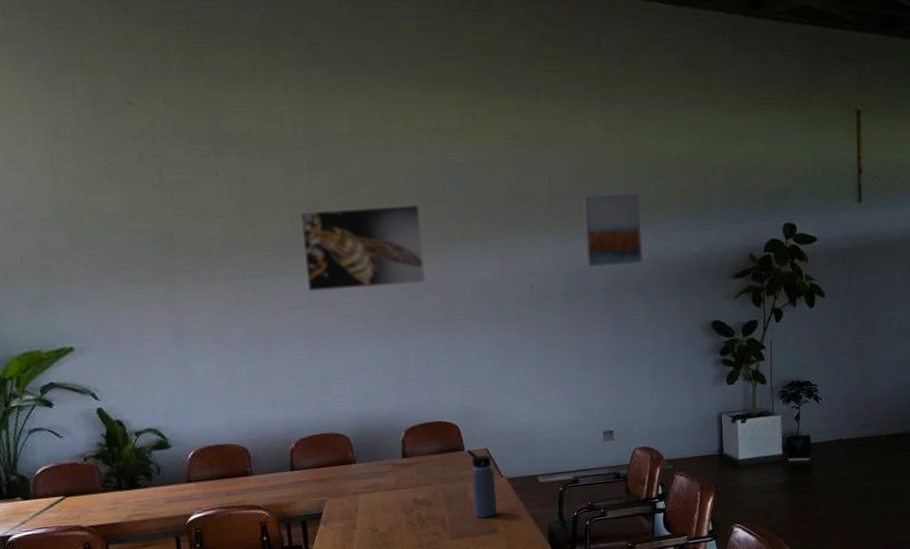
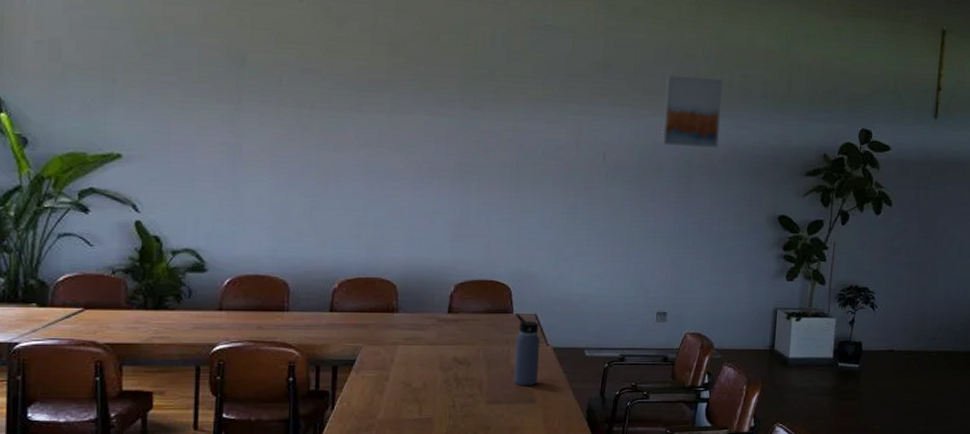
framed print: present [301,205,425,293] -> none [378,51,502,138]

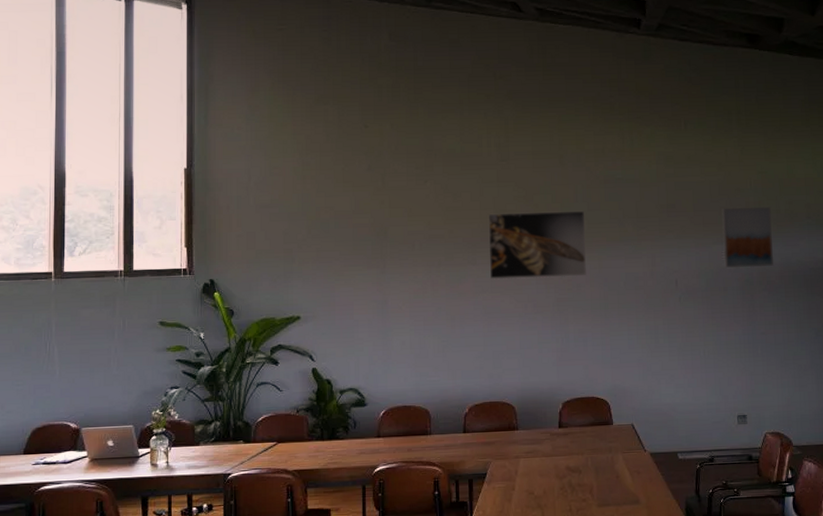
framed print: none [378,51,502,138] -> present [489,211,586,280]
water bottle: present [513,312,541,386] -> none [615,423,640,489]

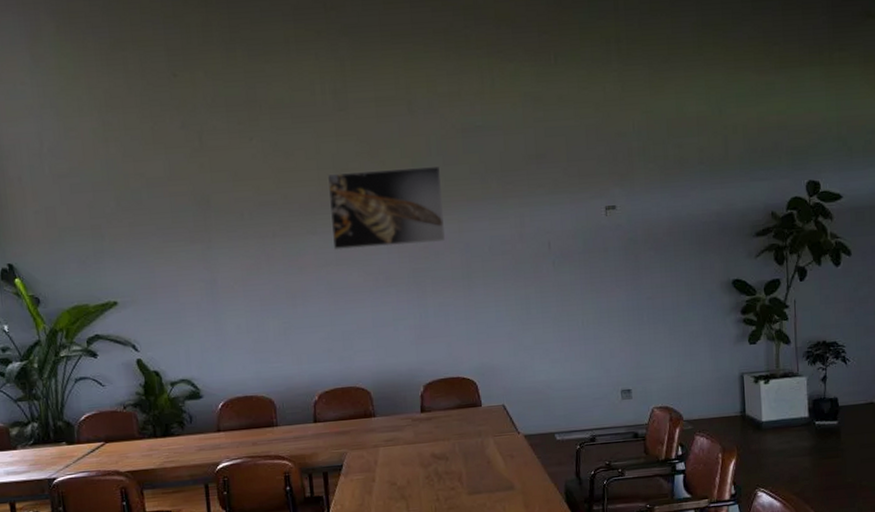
wall art: present [722,206,773,268] -> none [600,152,661,225]

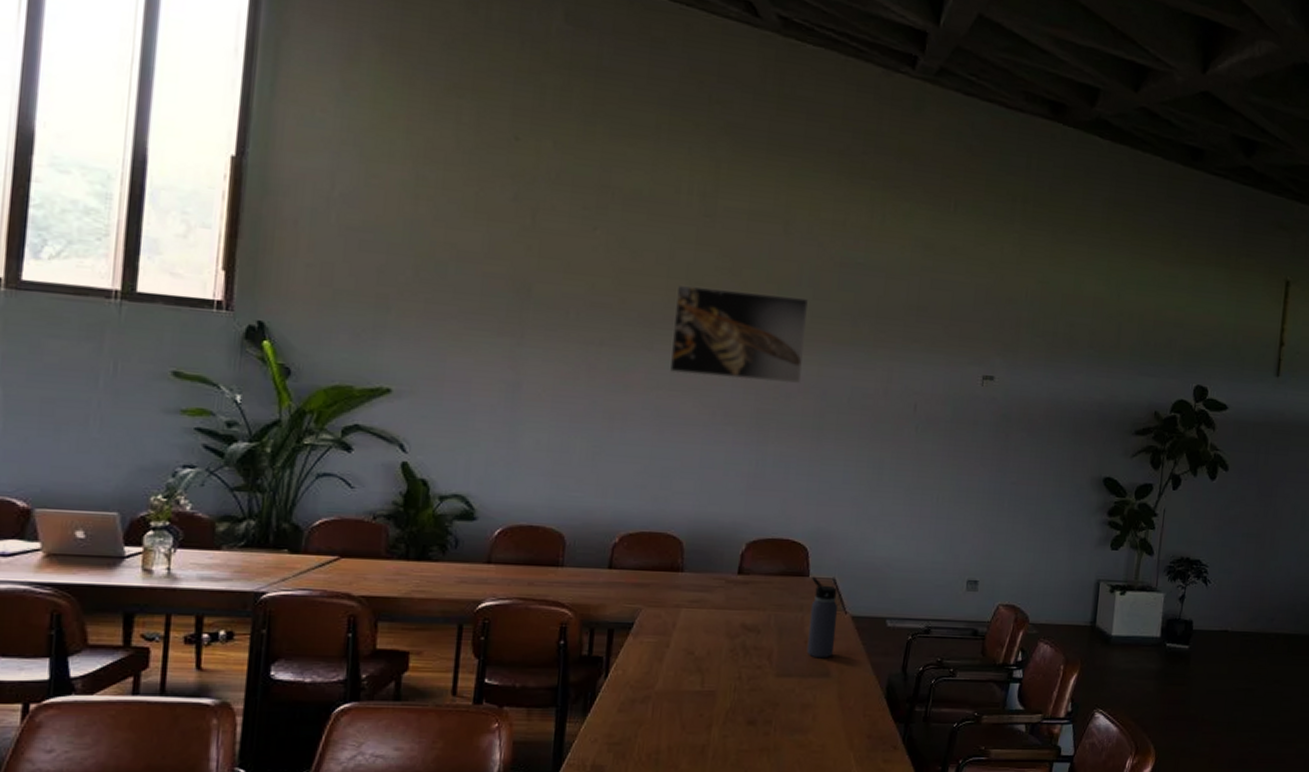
water bottle: none [484,405,514,475] -> present [806,576,838,659]

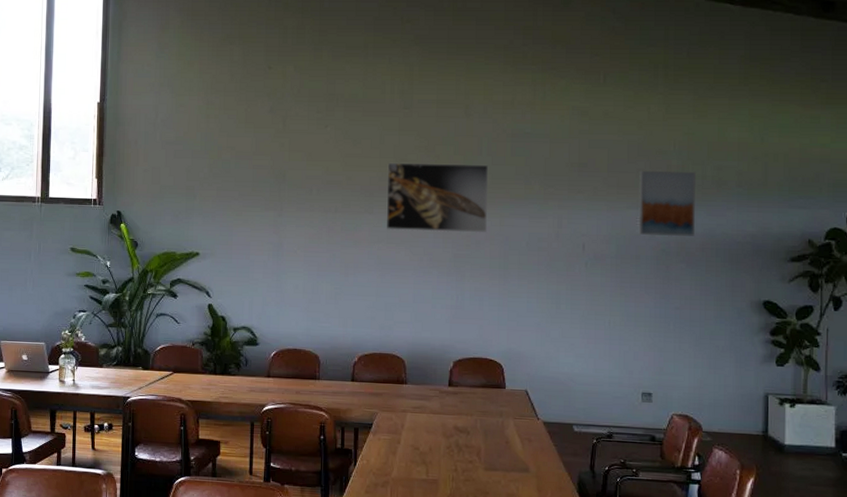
water bottle: present [806,576,838,659] -> none [508,388,532,457]
wall art: none [978,320,1046,401] -> present [638,170,696,237]

